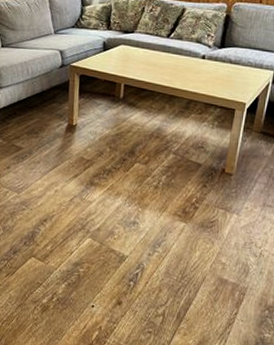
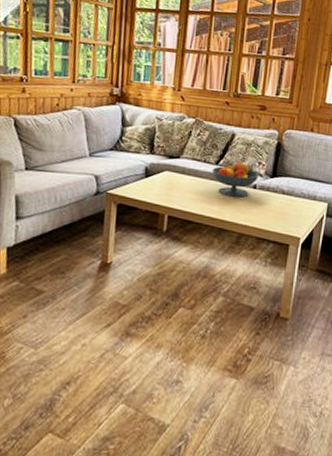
fruit bowl: none [163,34,209,67] -> present [211,162,260,198]

